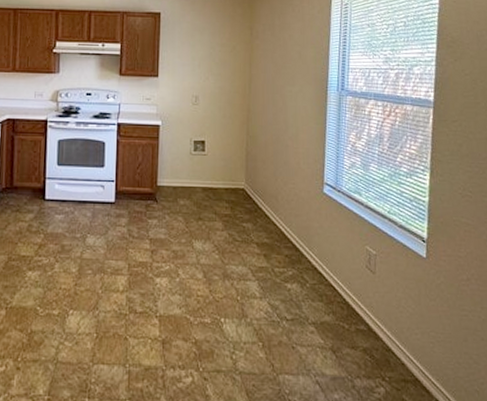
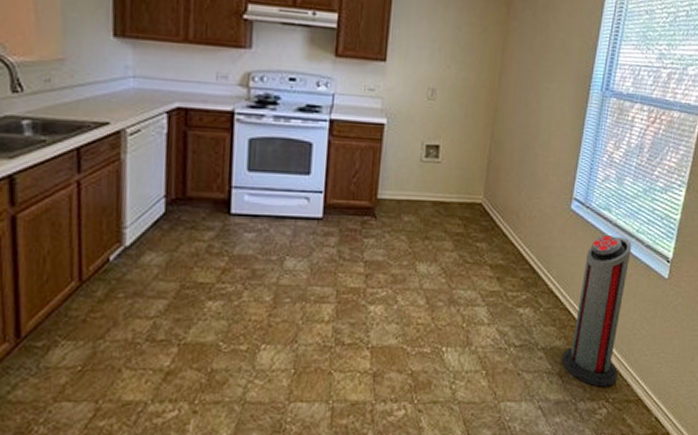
air purifier: none [333,216,391,365] -> present [562,235,632,387]

